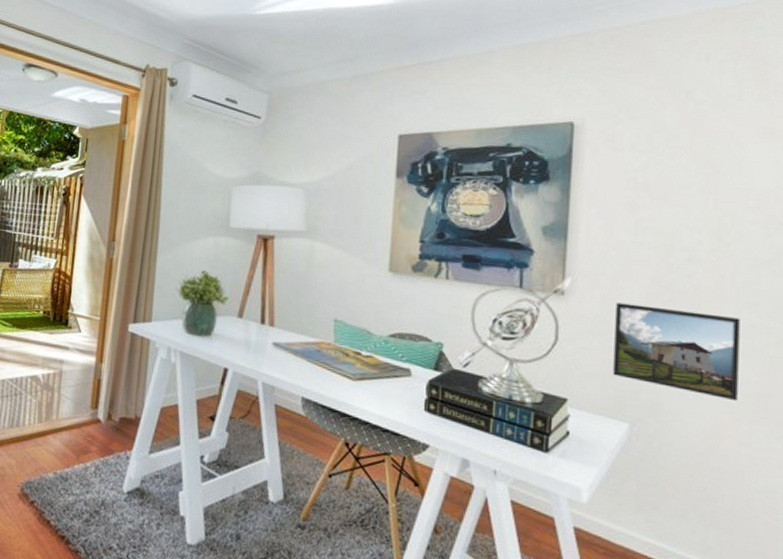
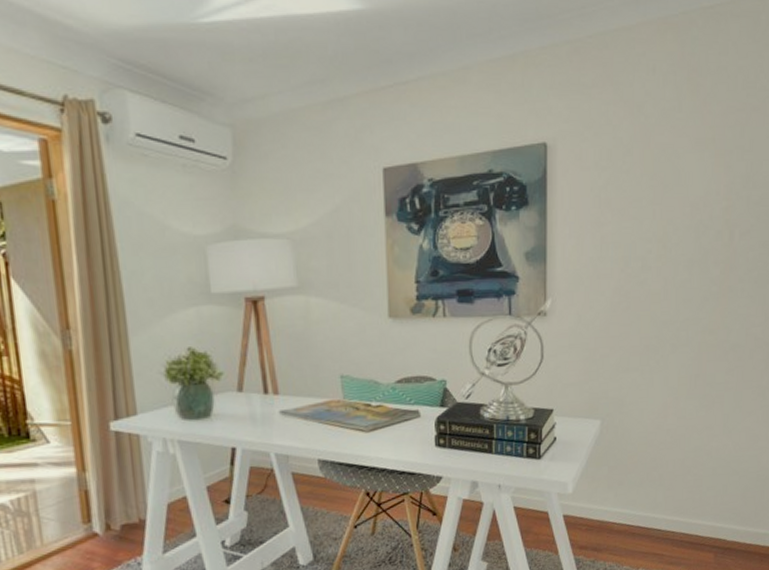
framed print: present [613,302,740,402] -> none [587,313,679,385]

